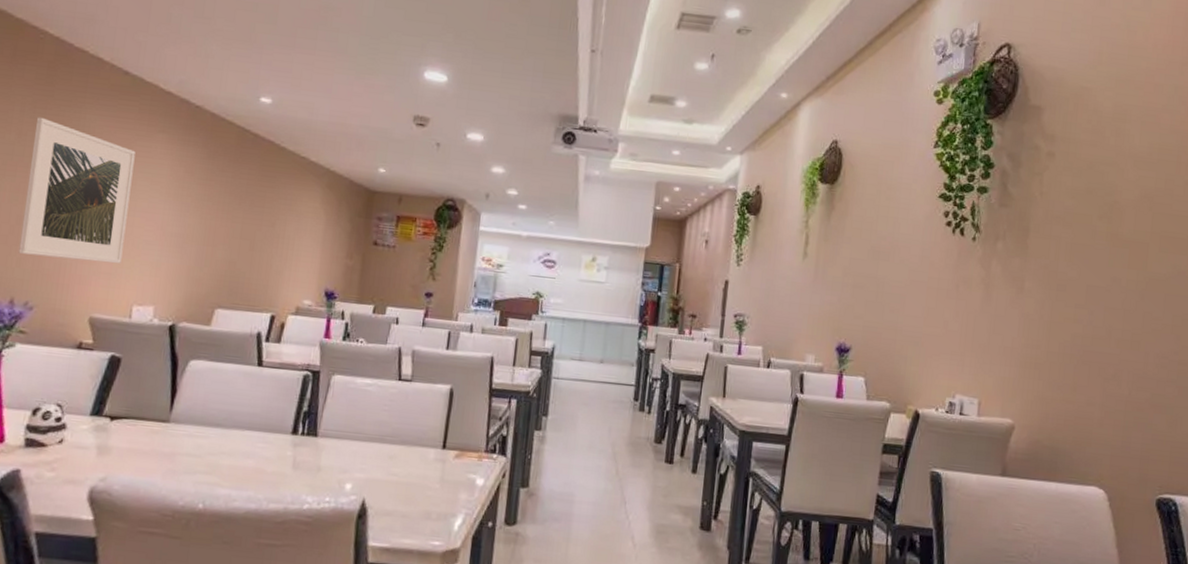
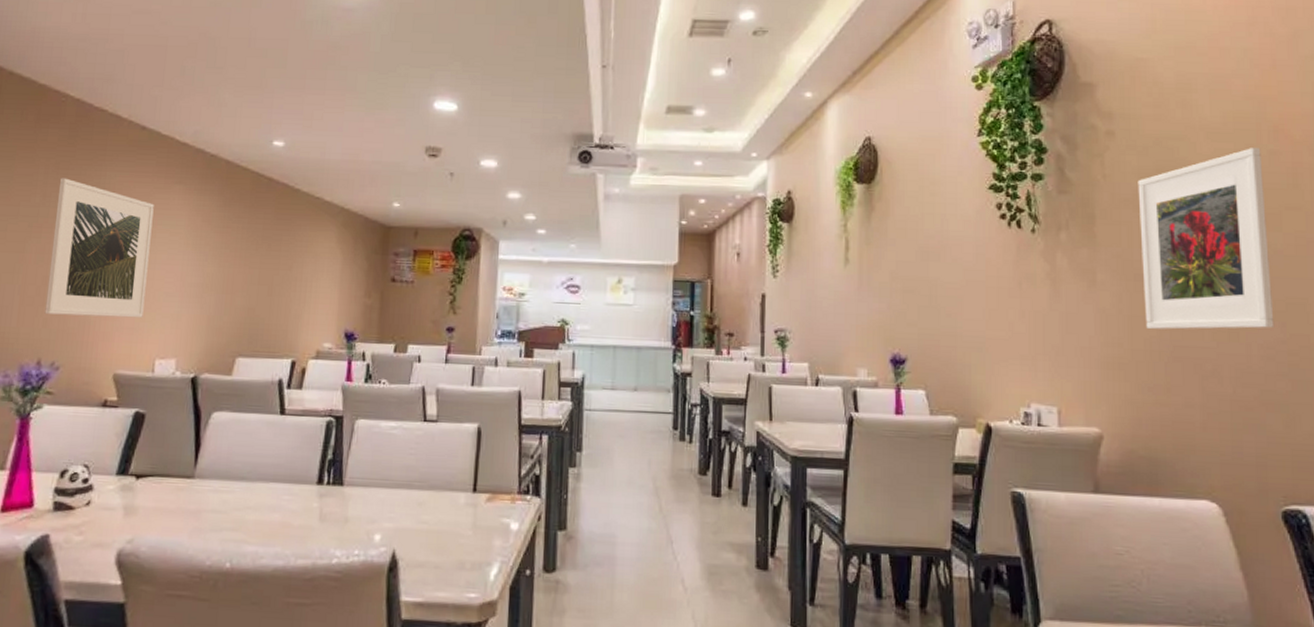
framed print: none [1062,177,1179,340] -> present [1138,148,1274,330]

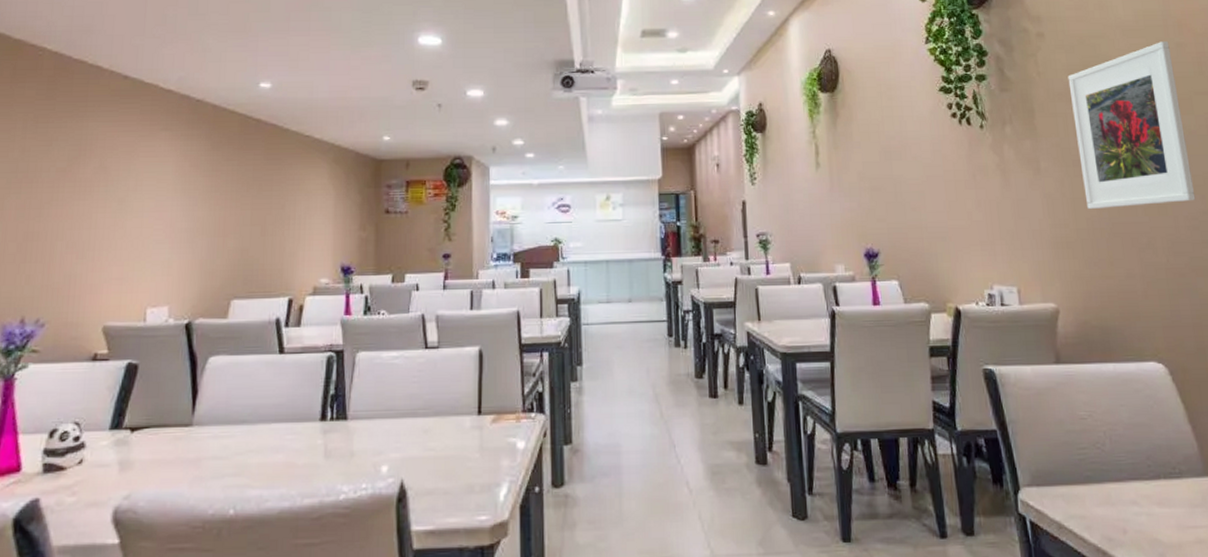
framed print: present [44,178,154,318] -> none [27,131,140,270]

